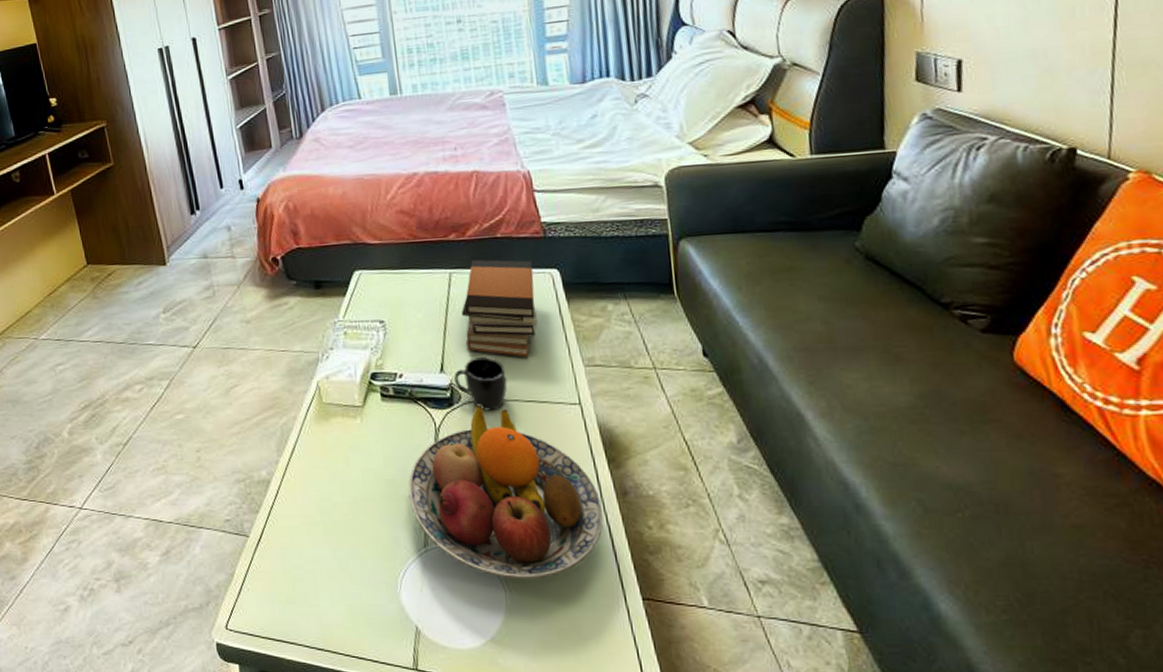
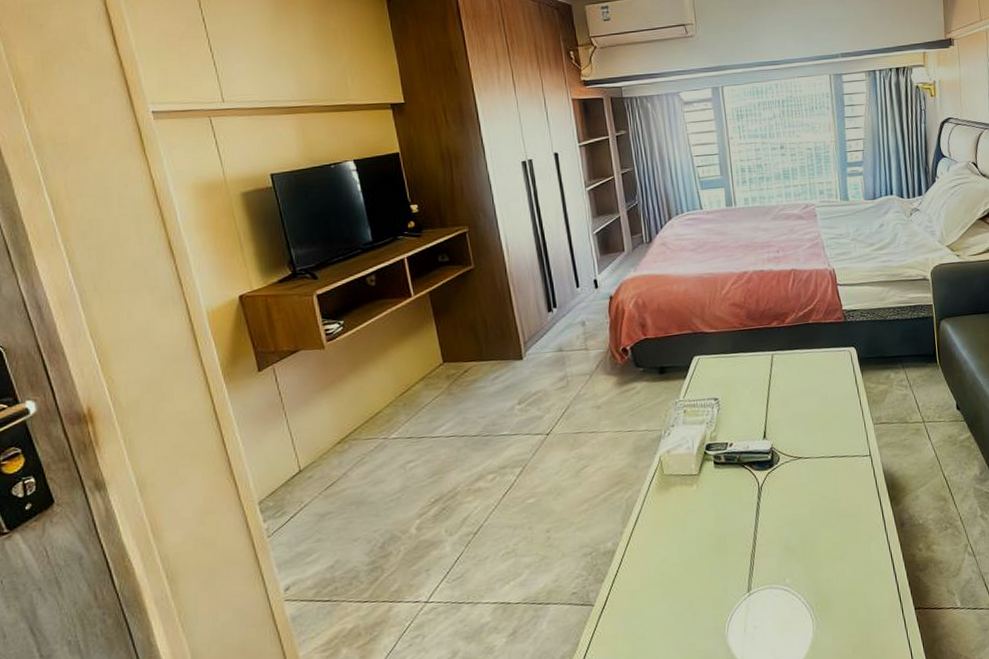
fruit bowl: present [408,404,604,580] -> none [735,463,887,609]
mug: present [454,357,508,411] -> none [774,423,816,468]
book stack: present [461,259,538,357] -> none [780,341,839,421]

